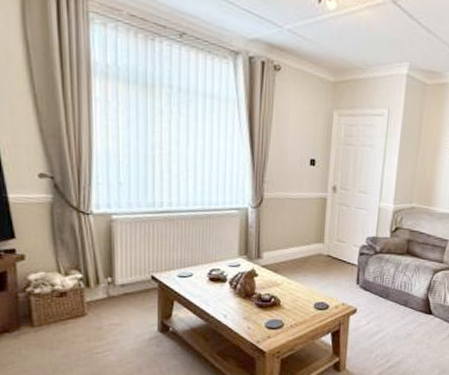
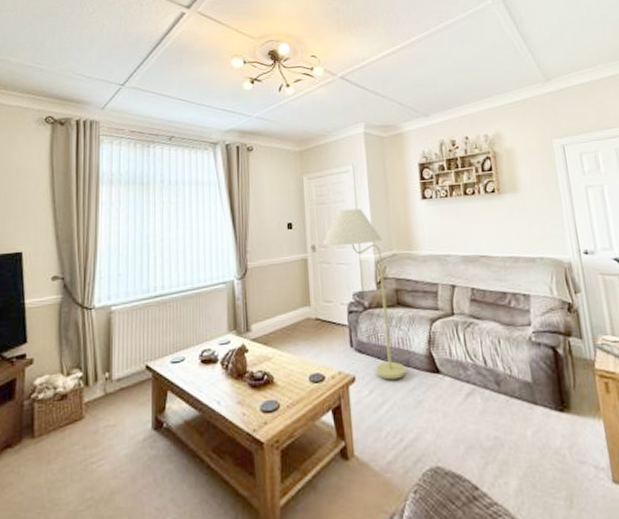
floor lamp: none [344,154,405,315] -> present [322,208,406,380]

